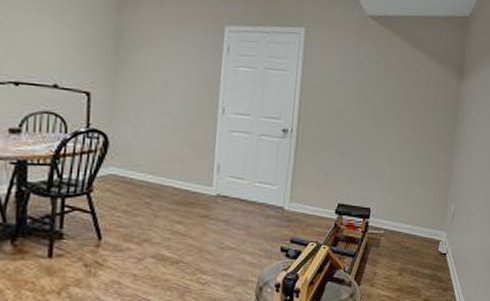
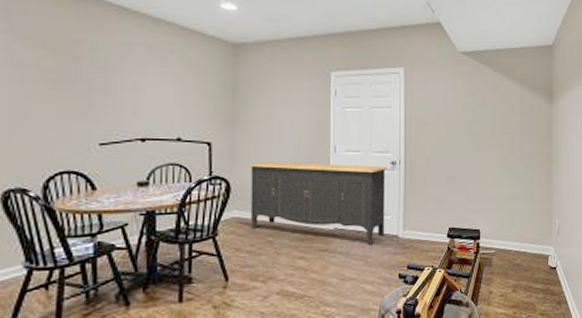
sideboard: none [127,118,278,214] -> present [248,162,387,245]

